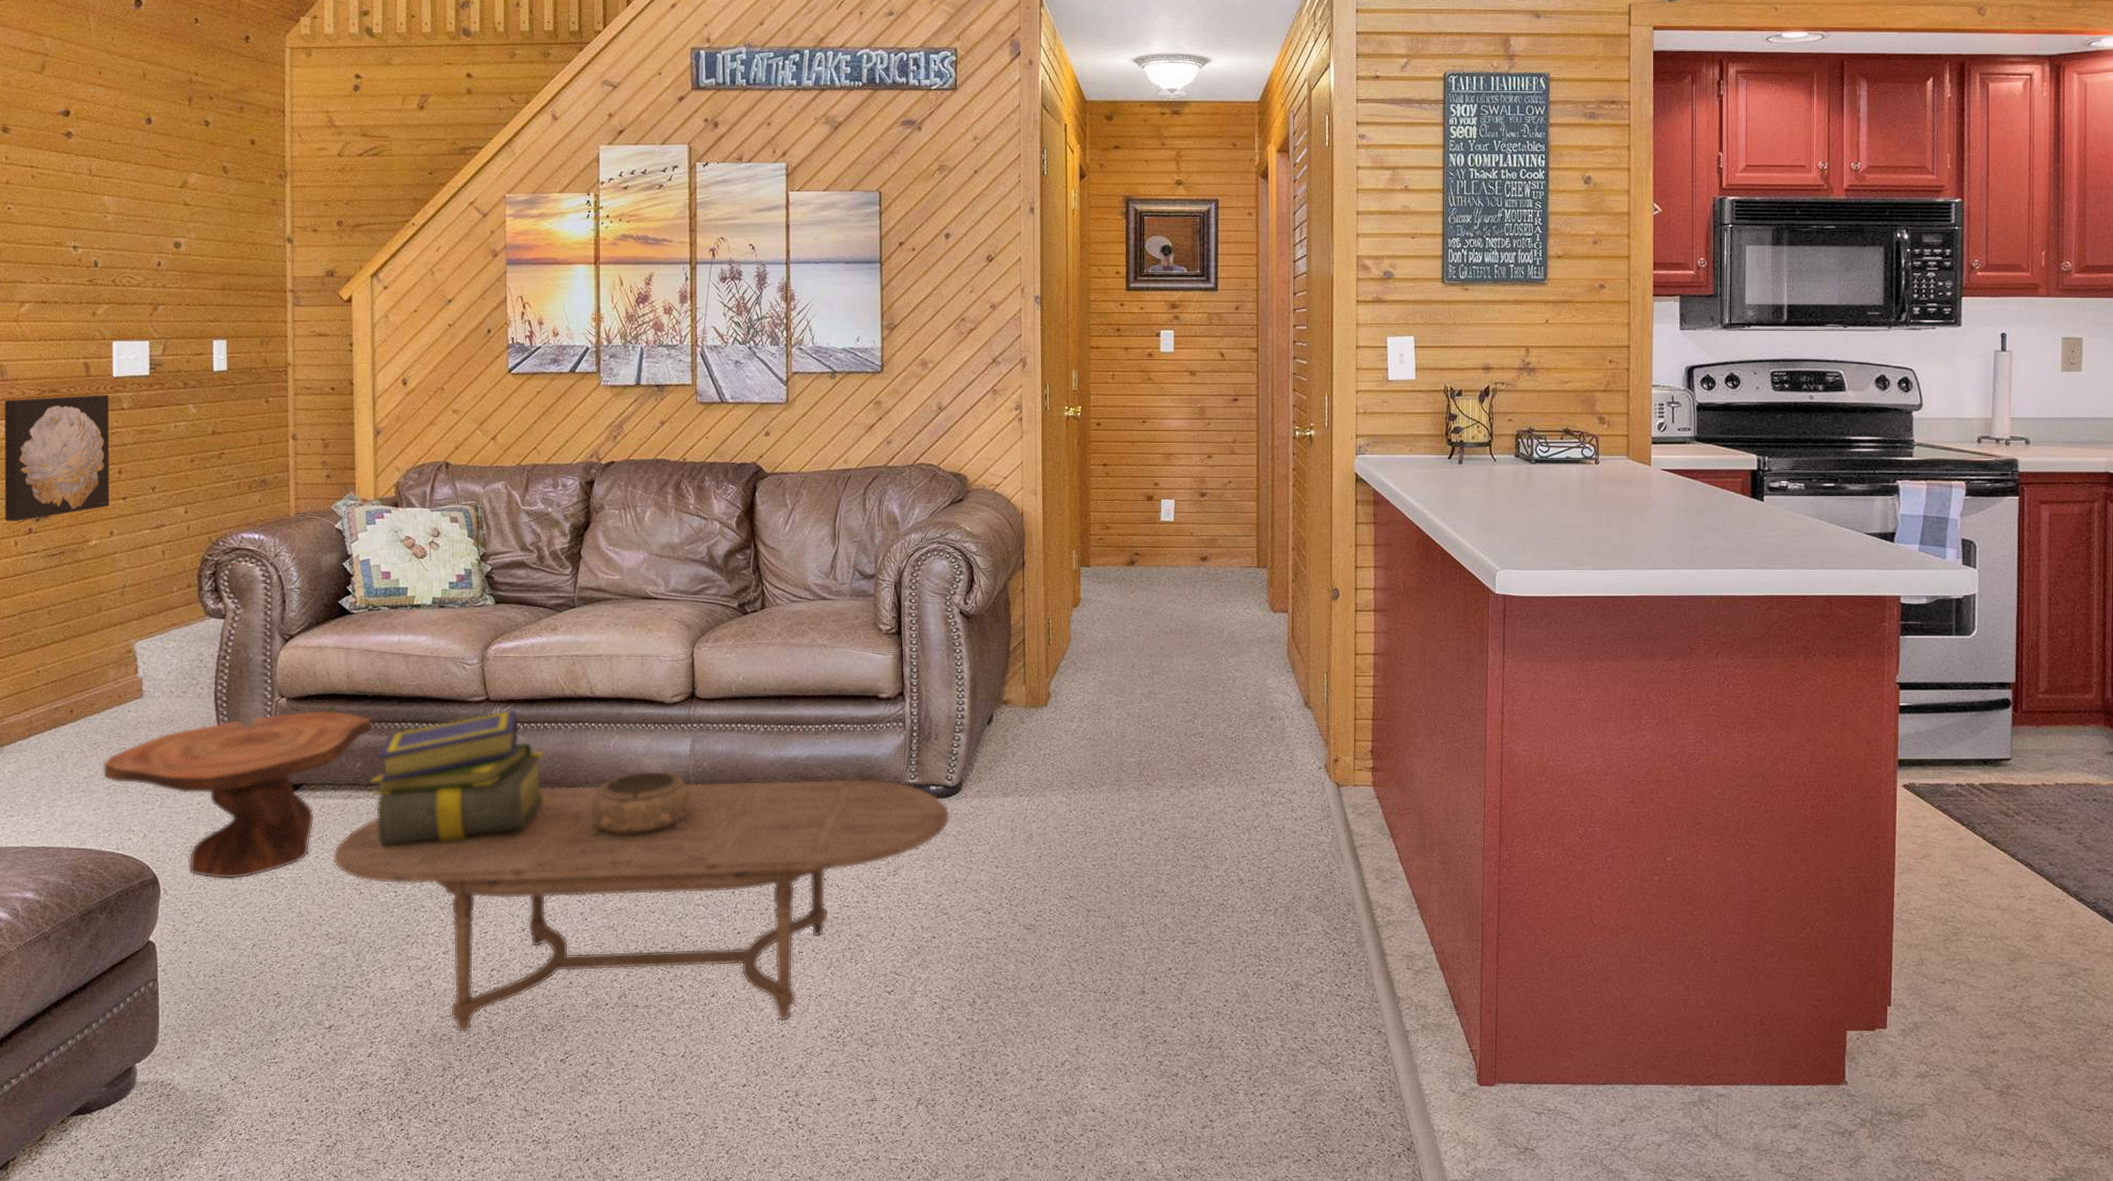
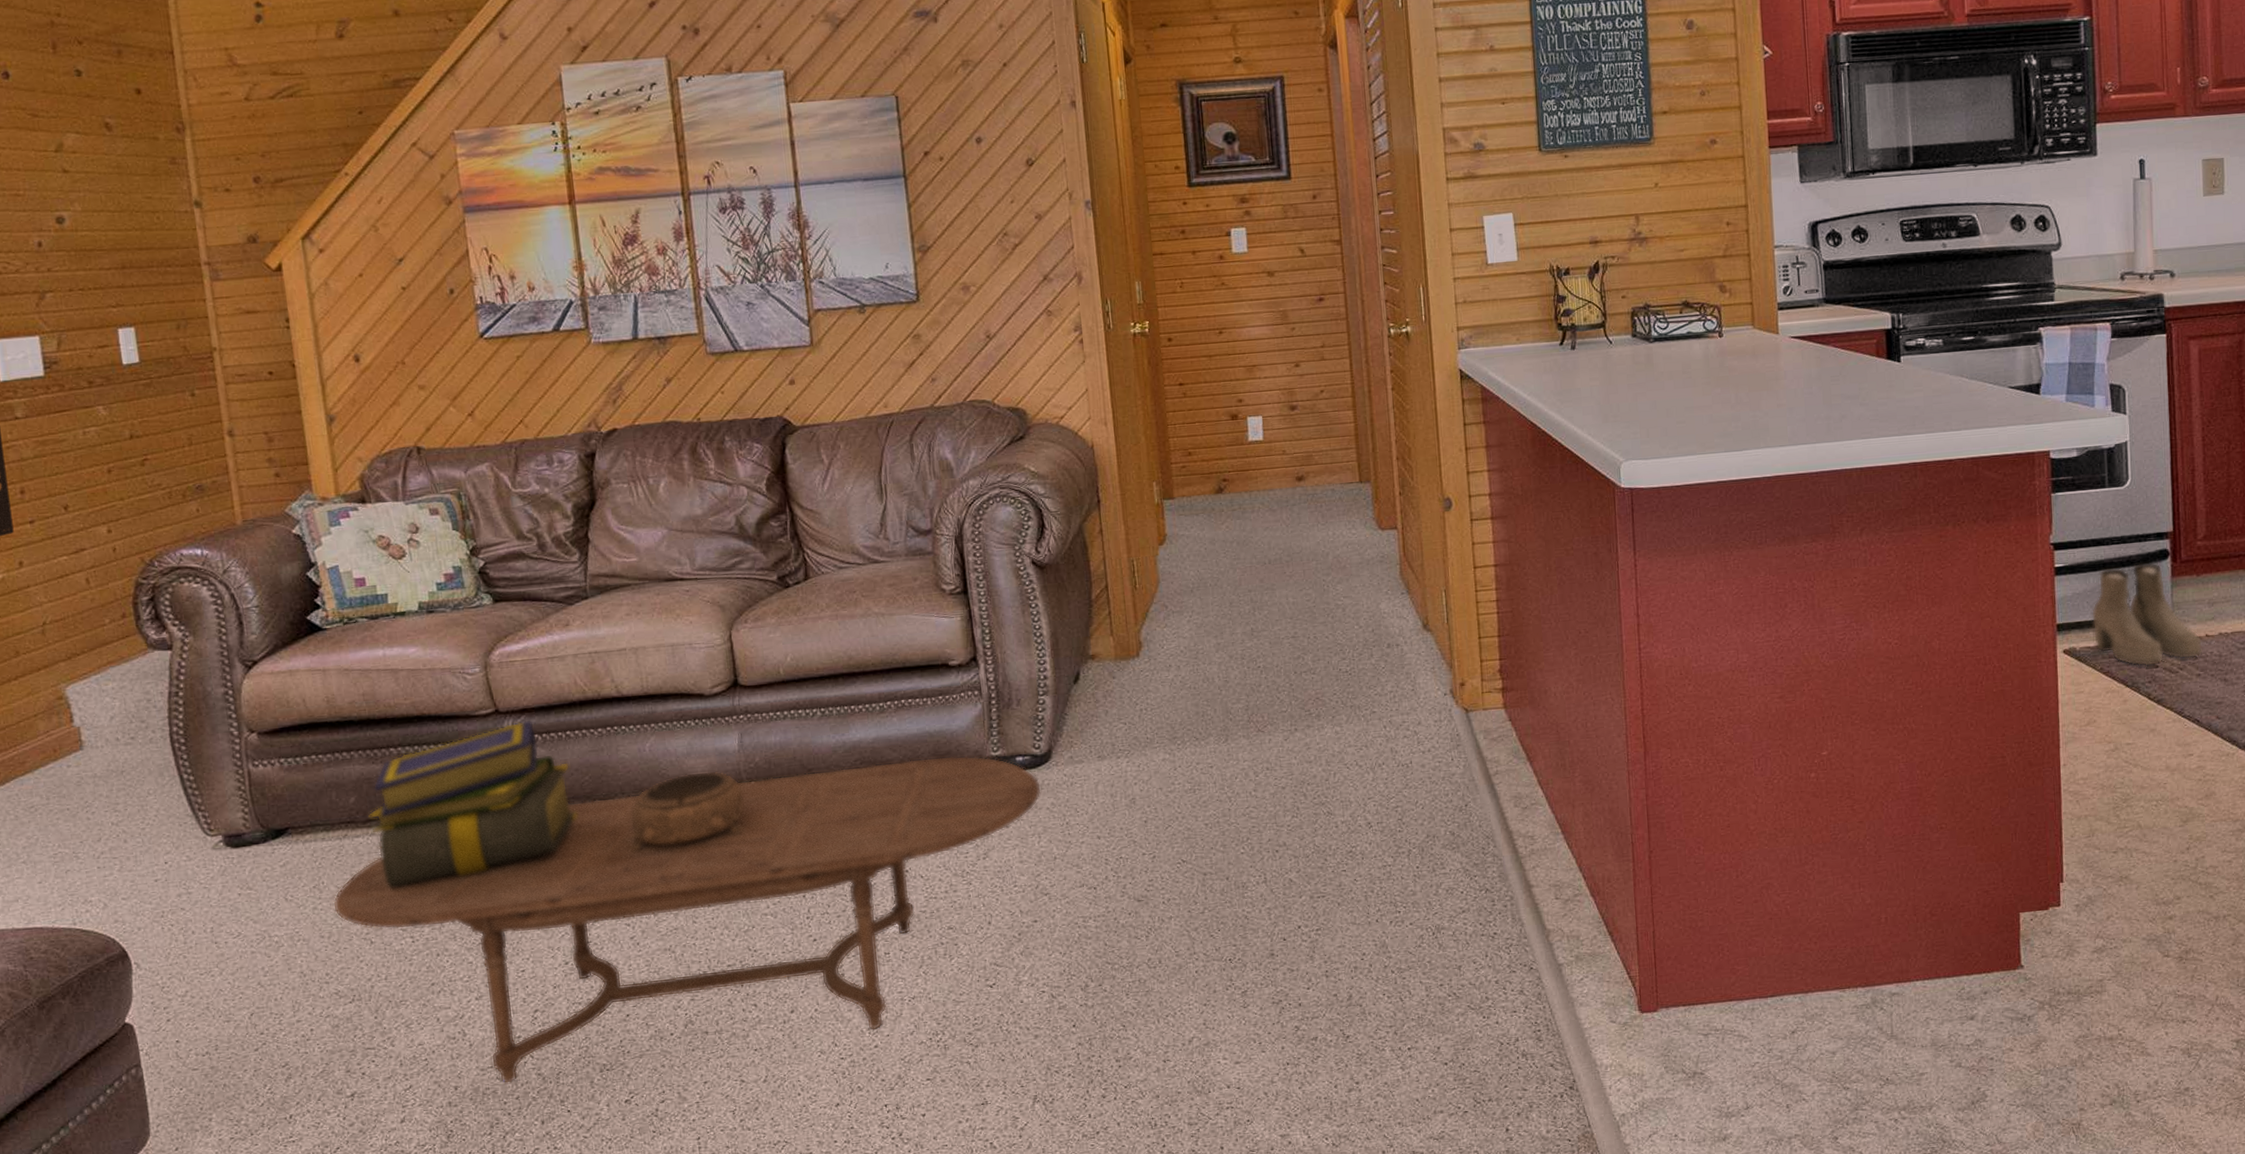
side table: present [102,703,374,880] -> none [43,733,365,946]
boots: none [1932,709,2039,809] -> present [2091,562,2203,667]

